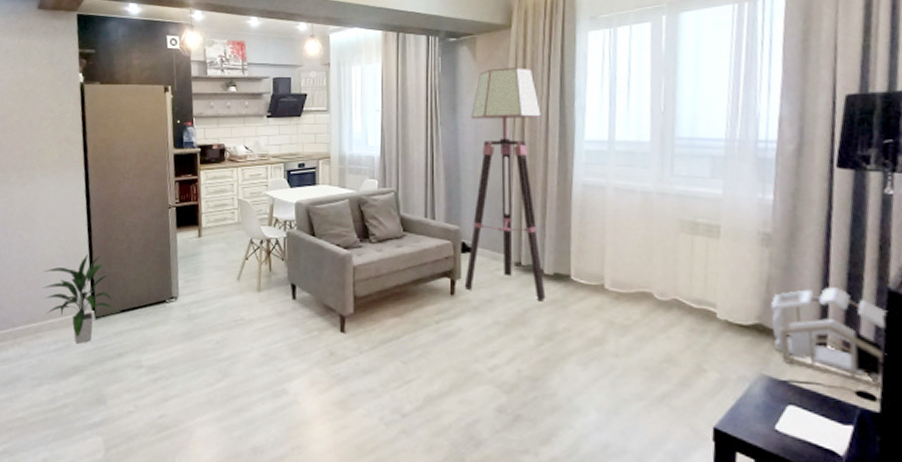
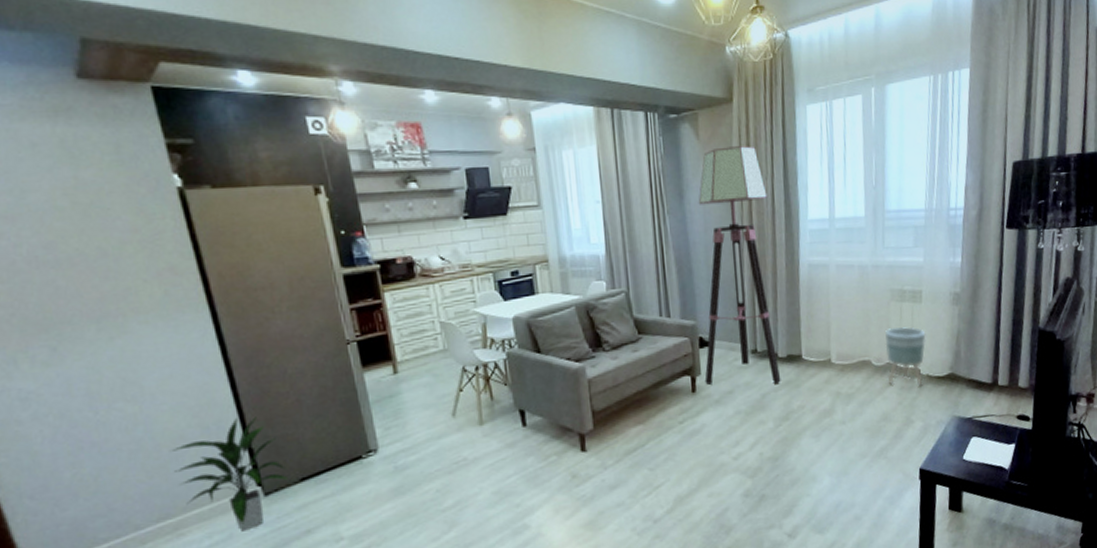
planter: none [671,262,725,332] -> present [885,327,926,386]
air purifier: present [770,287,888,391] -> none [959,333,1039,412]

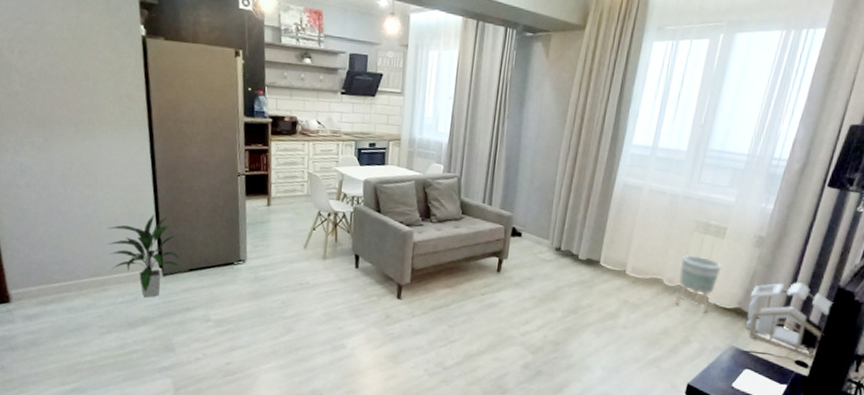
floor lamp: present [698,146,781,385] -> none [510,68,600,281]
air purifier: none [959,333,1039,412] -> present [746,282,834,361]

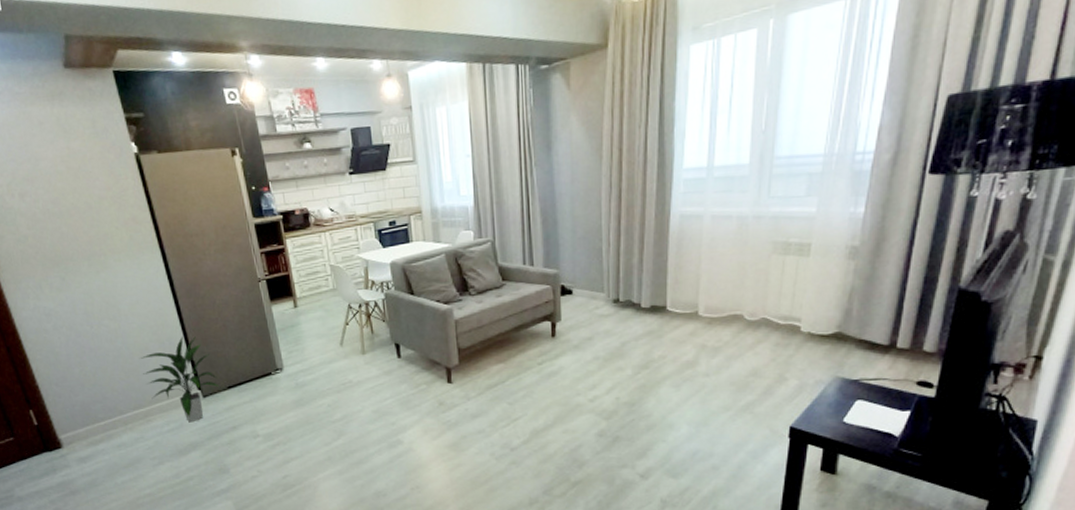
planter: present [674,255,722,313] -> none [761,281,811,344]
air purifier: present [746,282,834,361] -> none [850,291,956,379]

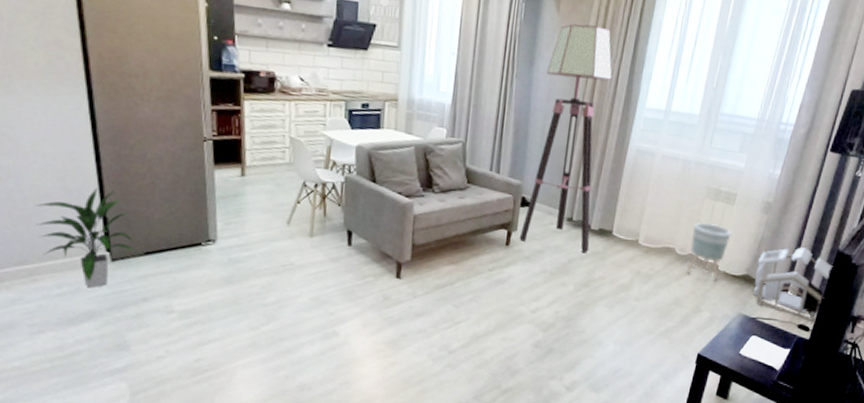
floor lamp: none [564,93,643,333] -> present [519,24,613,252]
planter: none [761,281,811,344] -> present [686,223,732,281]
air purifier: none [850,291,956,379] -> present [753,247,834,325]

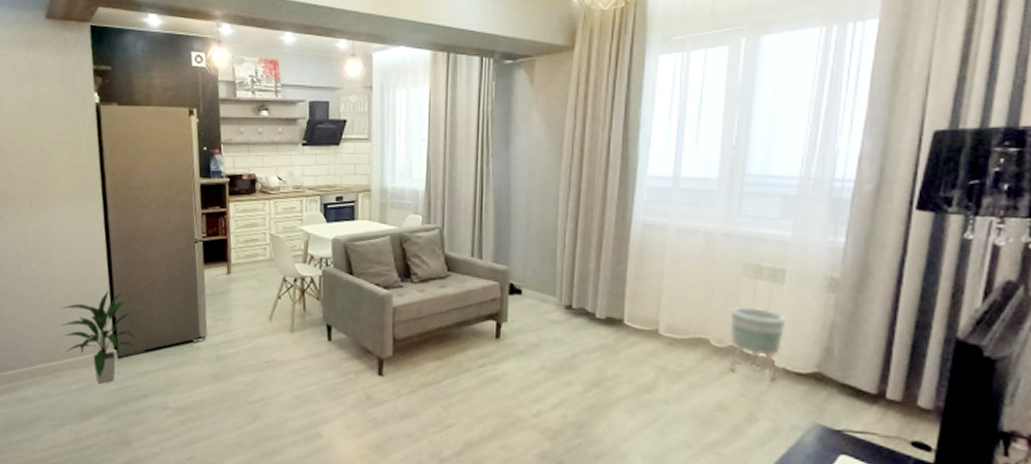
floor lamp: present [519,24,613,252] -> none [510,94,602,345]
air purifier: present [753,247,834,325] -> none [831,335,954,442]

